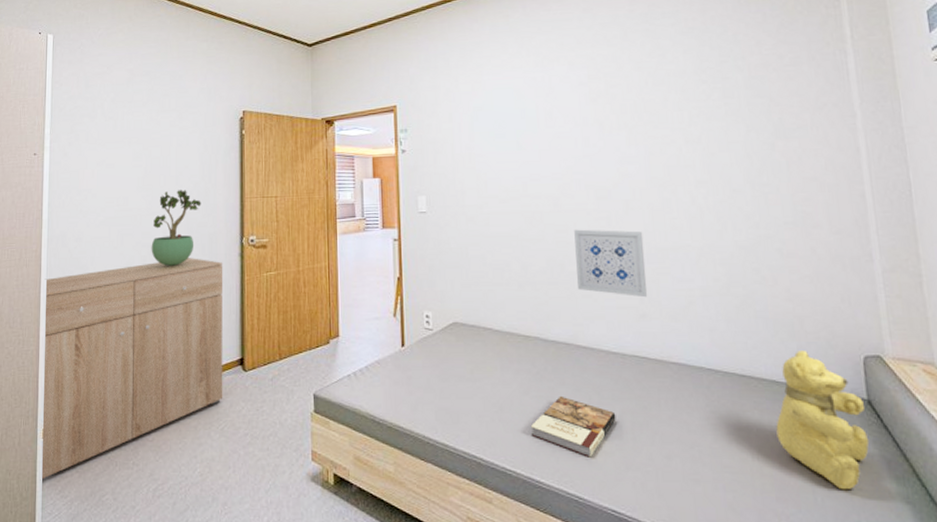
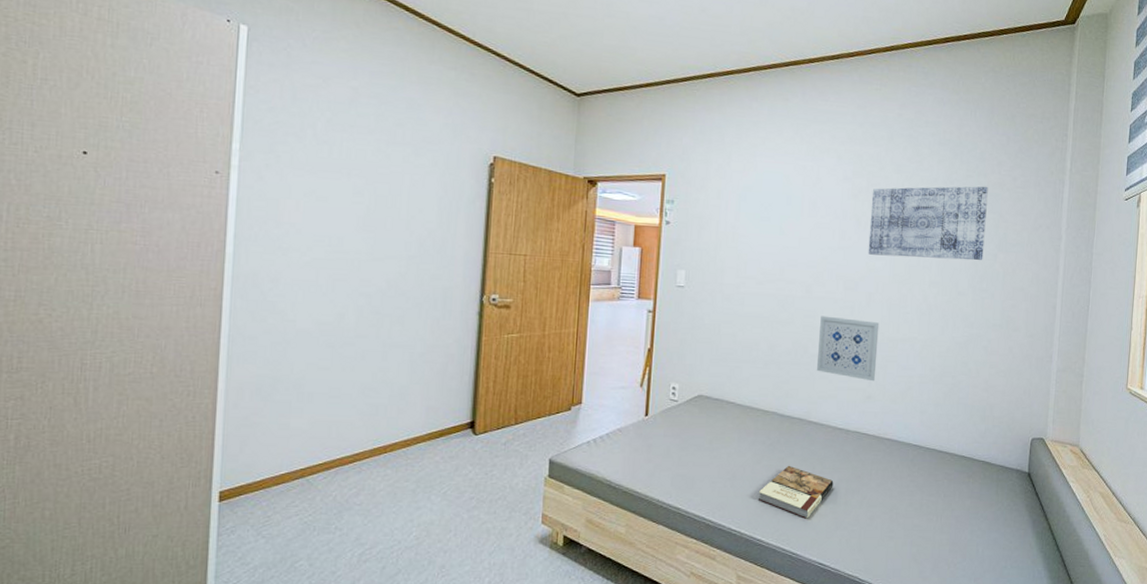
dresser: present [40,258,224,481] -> none [213,312,458,547]
potted plant: present [151,190,201,266] -> none [370,236,436,320]
wall art: none [612,69,758,159] -> present [868,186,988,261]
teddy bear: present [776,350,870,490] -> none [958,432,1025,543]

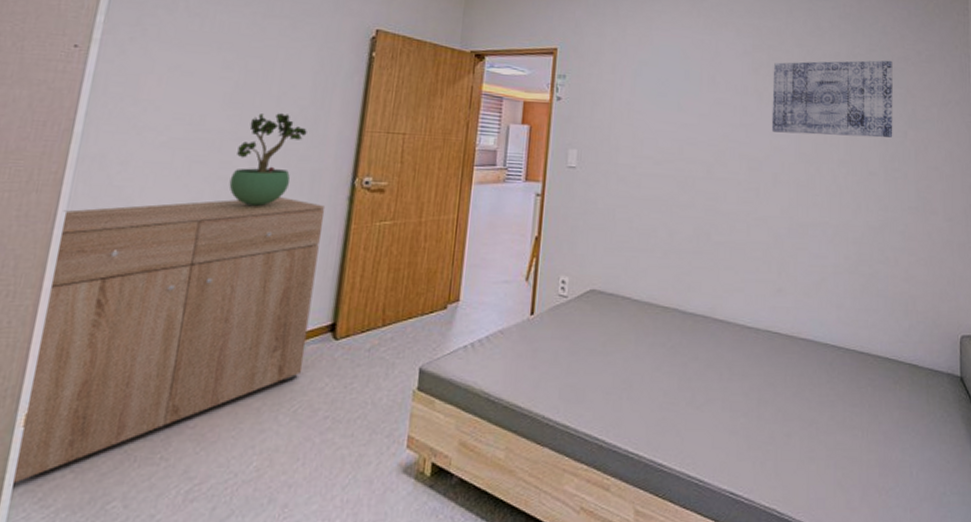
dresser: none [213,312,458,547] -> present [9,197,326,486]
potted plant: none [370,236,436,320] -> present [229,113,307,206]
book: present [758,465,834,519] -> none [658,371,744,437]
wall art: present [816,315,880,382] -> none [720,198,787,272]

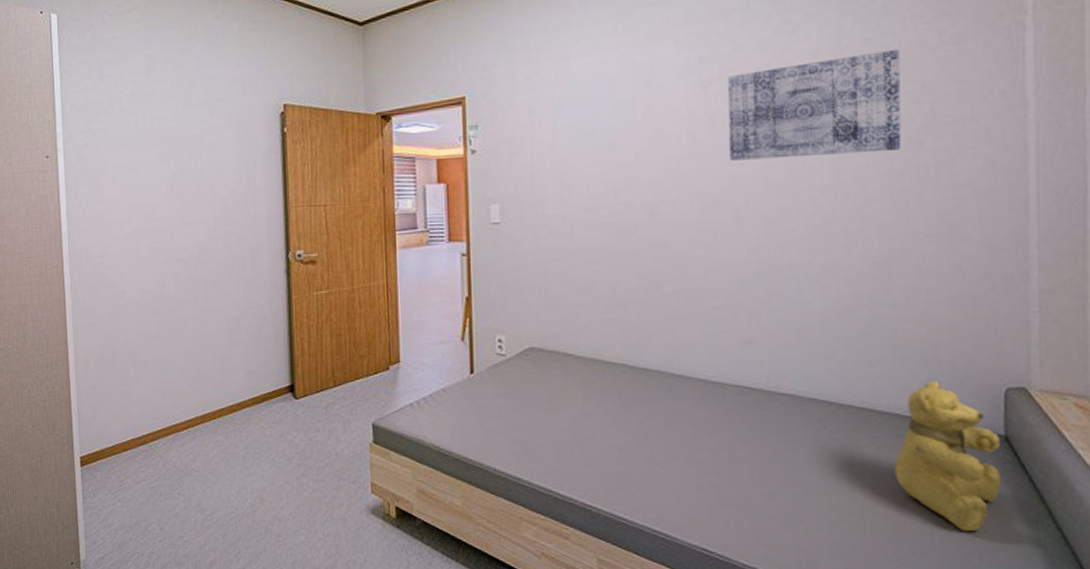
dresser: present [9,197,326,486] -> none [69,275,273,509]
potted plant: present [229,113,307,206] -> none [185,197,240,284]
teddy bear: none [885,329,959,464] -> present [895,381,1002,532]

